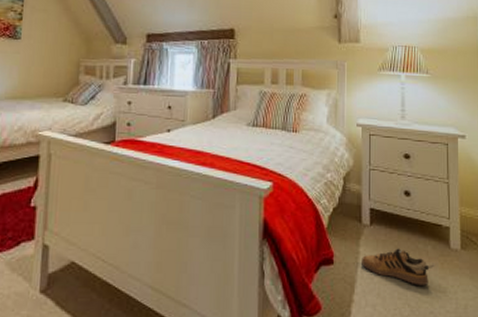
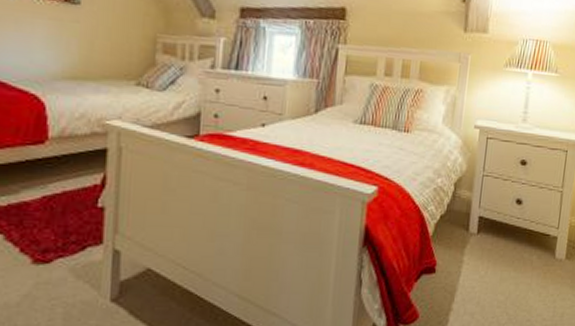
shoe: present [362,248,435,285] -> none [464,257,538,294]

